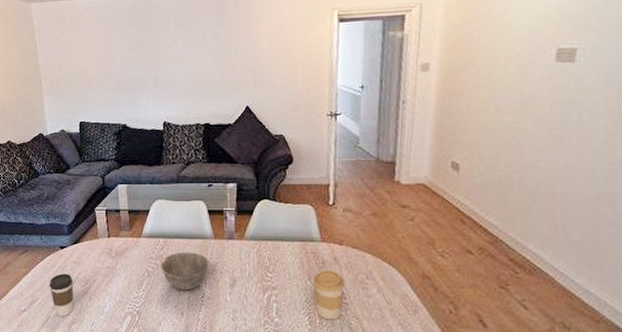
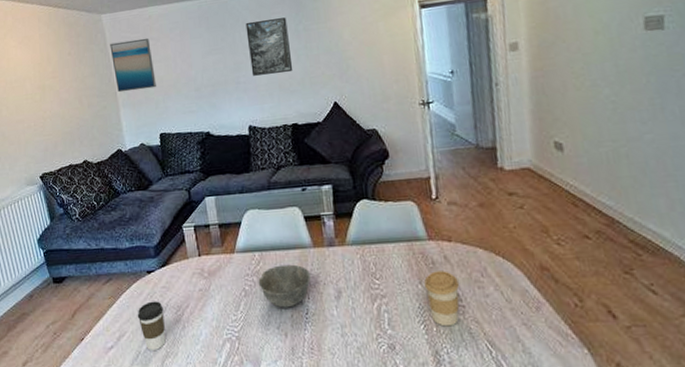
wall art: none [37,29,79,80] -> present [110,37,156,93]
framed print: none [168,20,210,75] -> present [245,17,293,76]

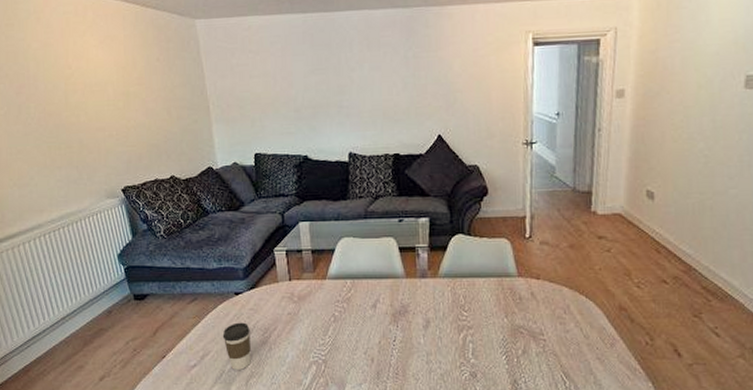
wall art: present [110,37,156,93] -> none [204,50,253,107]
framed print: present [245,17,293,76] -> none [352,42,399,101]
bowl: present [258,264,312,308] -> none [348,293,402,335]
coffee cup: present [424,271,460,327] -> none [510,306,544,358]

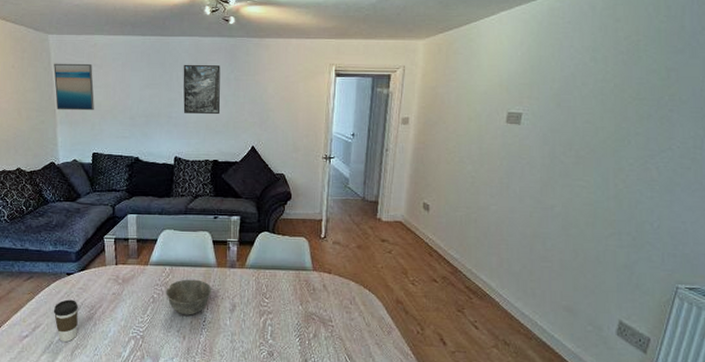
wall art: none [204,50,253,107] -> present [54,63,94,111]
bowl: none [348,293,402,335] -> present [166,279,212,316]
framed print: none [352,42,399,101] -> present [183,64,221,115]

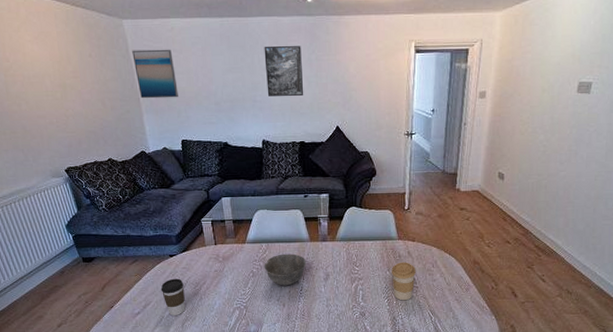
coffee cup: none [305,296,333,341] -> present [392,262,417,301]

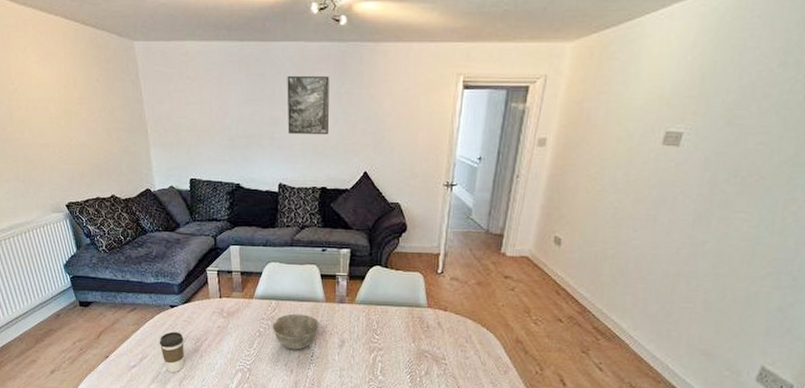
wall art: present [132,49,178,99] -> none [142,75,189,131]
coffee cup: present [392,262,417,301] -> none [417,334,447,379]

